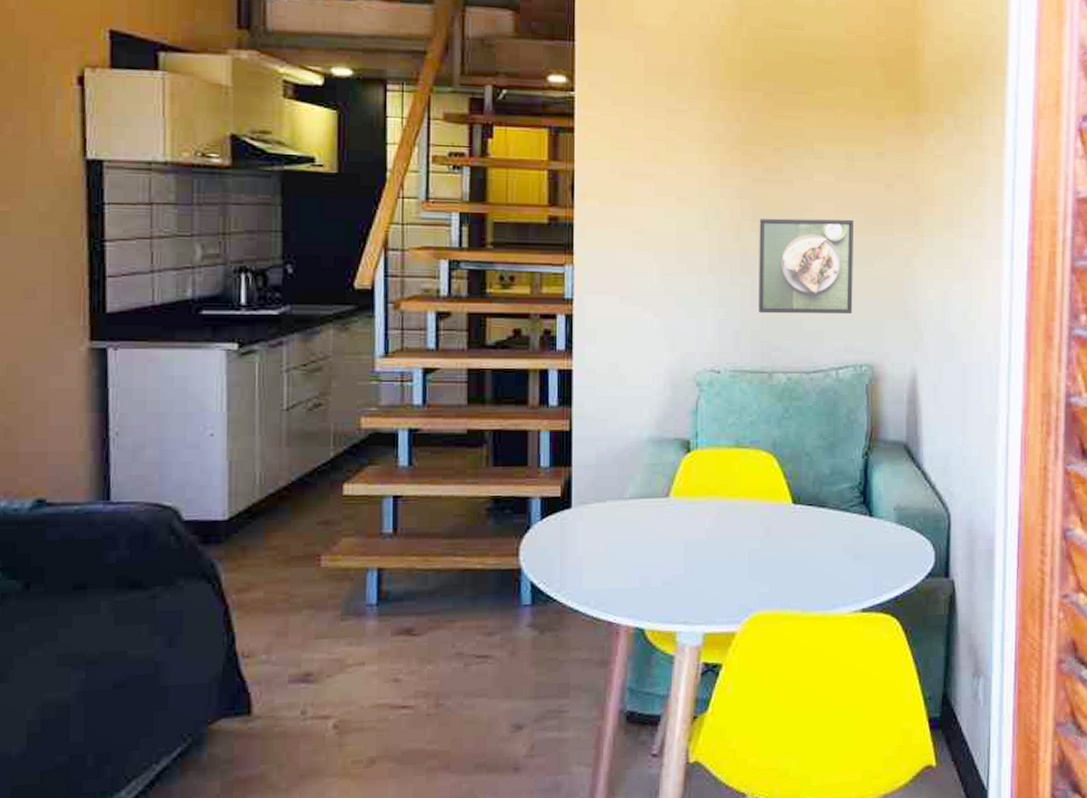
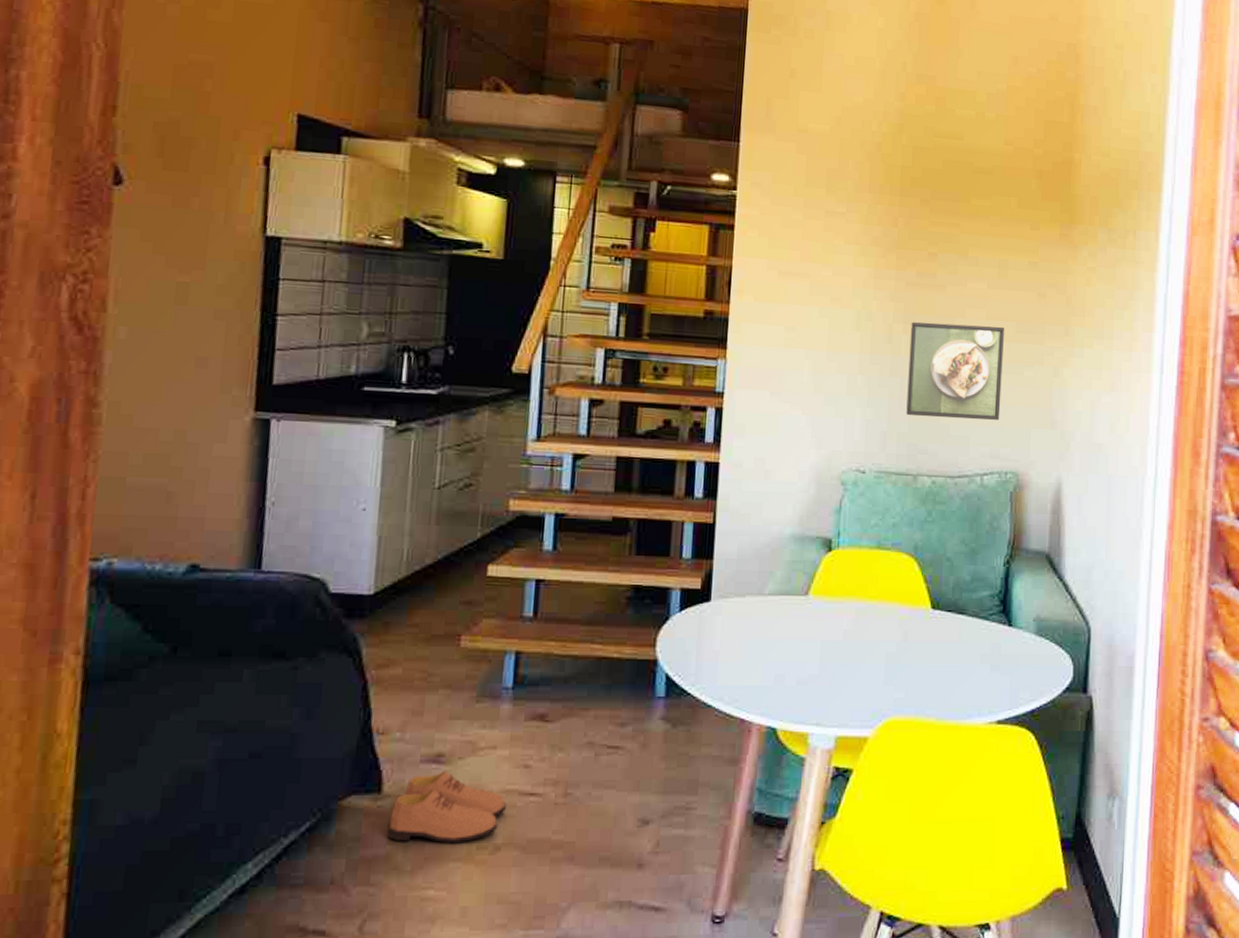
shoe: none [260,688,378,761] -> present [387,769,506,844]

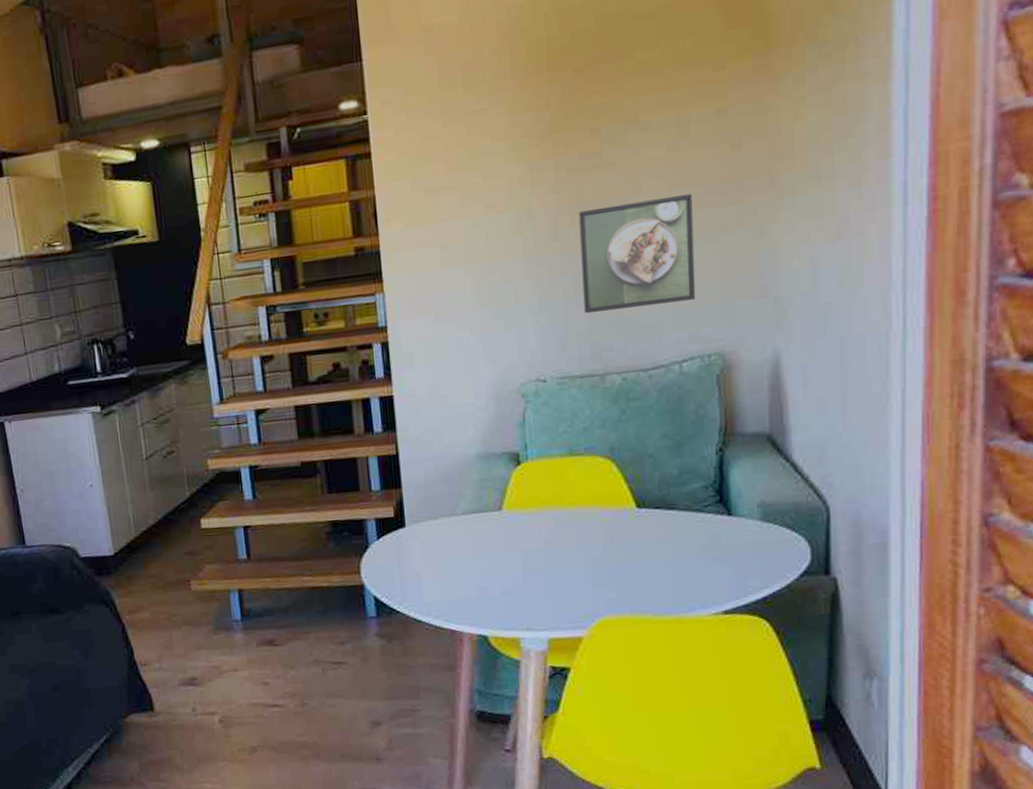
shoe: present [387,769,506,844] -> none [164,690,255,748]

